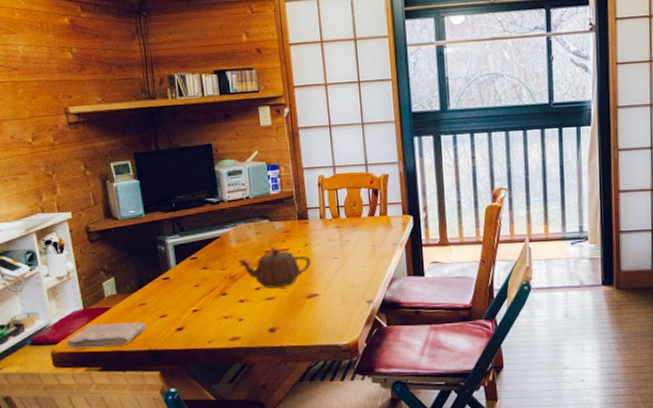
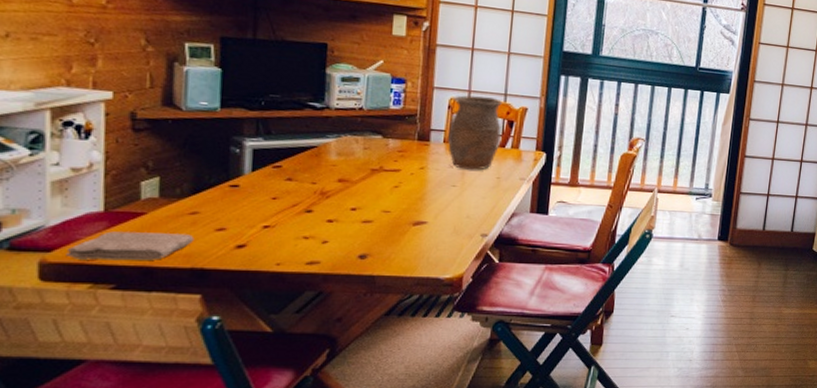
teapot: present [237,249,311,288] -> none [334,168,424,211]
vase: none [322,170,369,242] -> present [448,95,502,170]

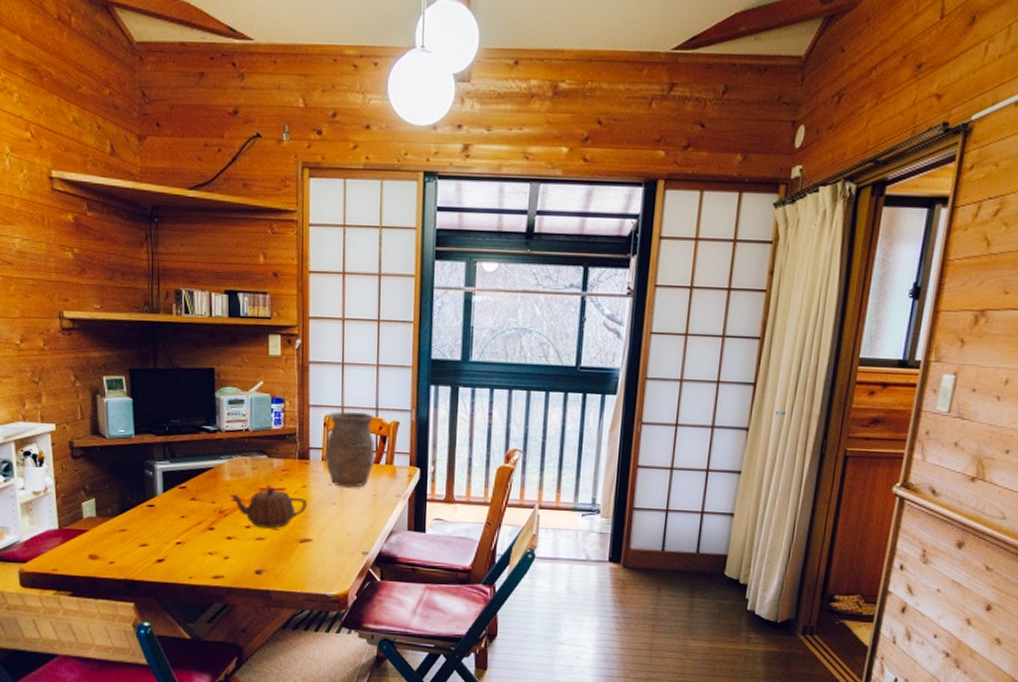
washcloth: present [66,231,195,261] -> none [36,546,125,572]
teapot: none [334,168,424,211] -> present [229,487,307,529]

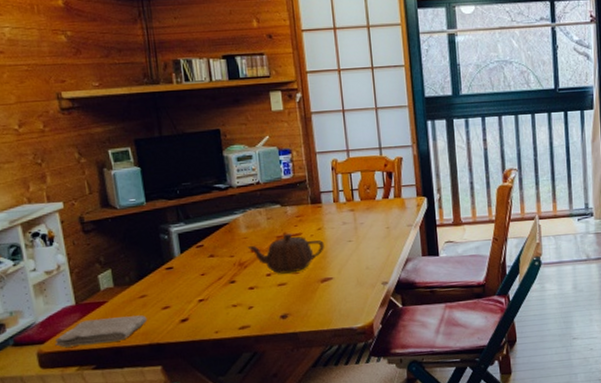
washcloth: none [36,546,125,572] -> present [55,315,148,348]
vase: present [326,412,376,488] -> none [336,153,384,225]

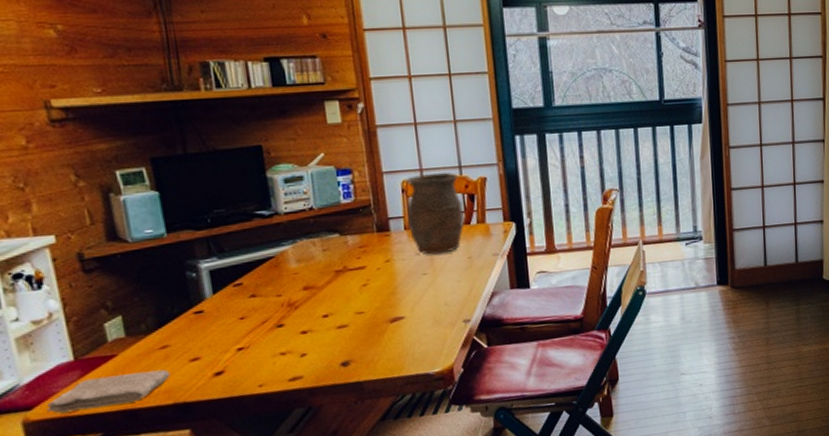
teapot: present [247,234,324,274] -> none [298,267,394,315]
vase: none [336,153,384,225] -> present [407,173,464,255]

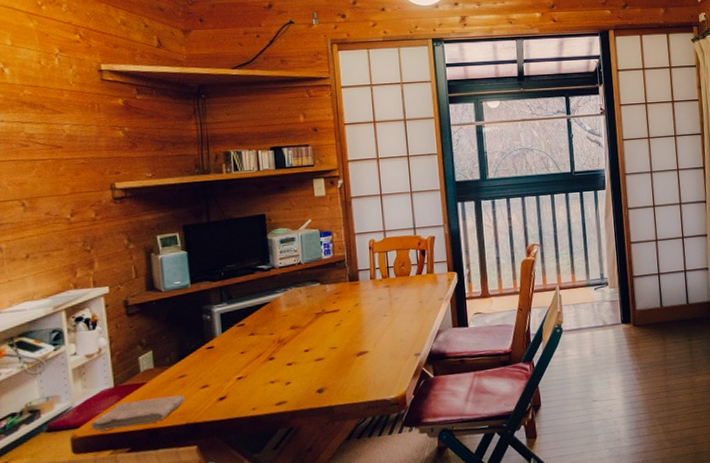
vase: present [407,173,464,255] -> none [373,233,417,300]

